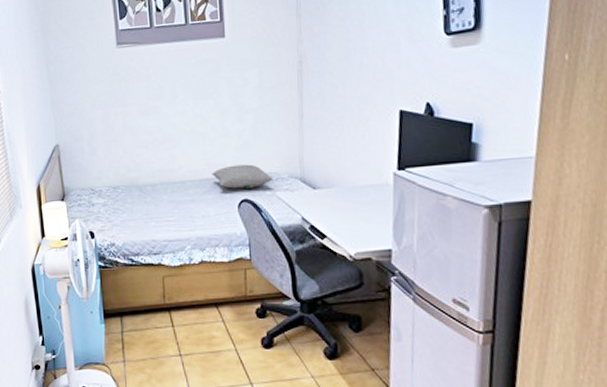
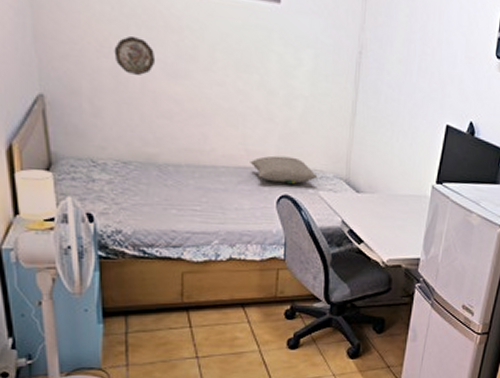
decorative plate: none [103,89,132,119] -> present [114,35,154,76]

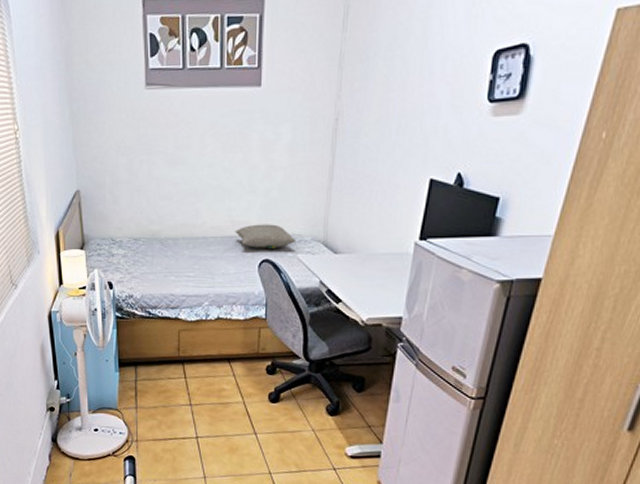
decorative plate: present [114,35,154,76] -> none [128,135,158,168]

